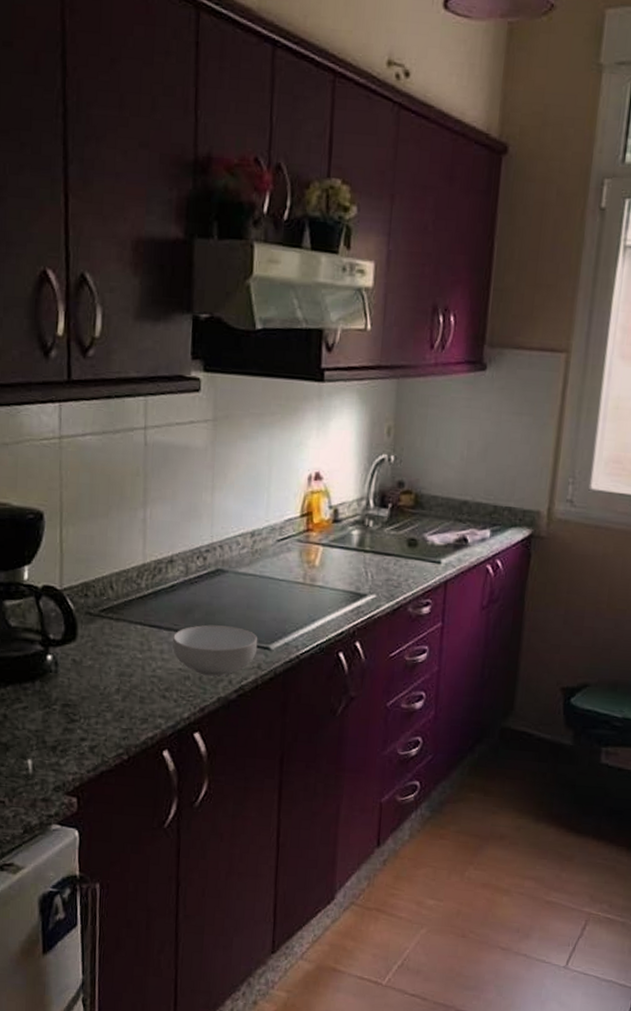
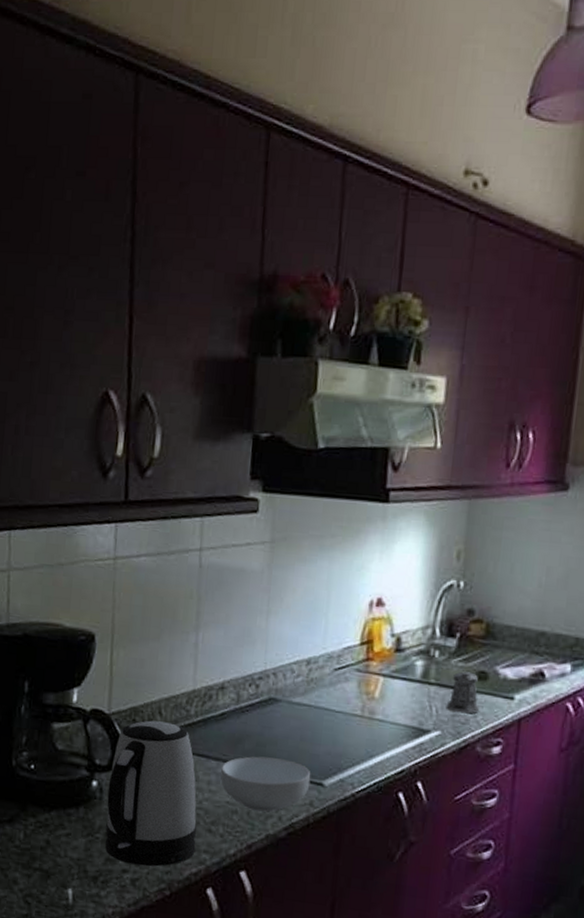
kettle: none [62,594,151,734] -> present [105,720,197,867]
pepper shaker: none [380,538,410,578] -> present [446,670,479,714]

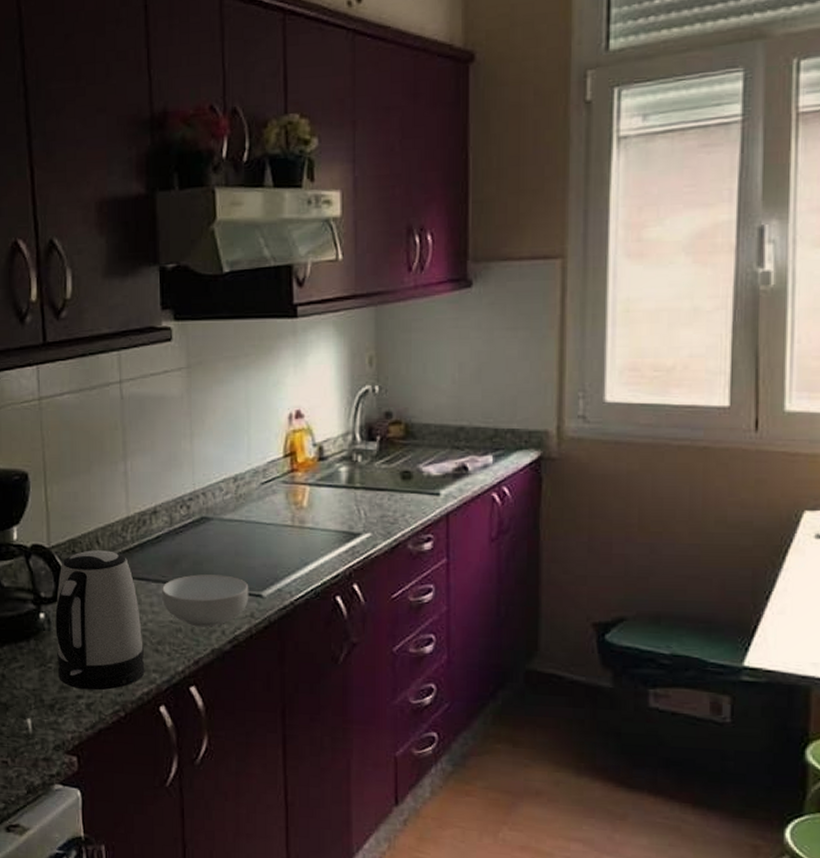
pepper shaker: present [446,670,479,714] -> none [374,471,406,514]

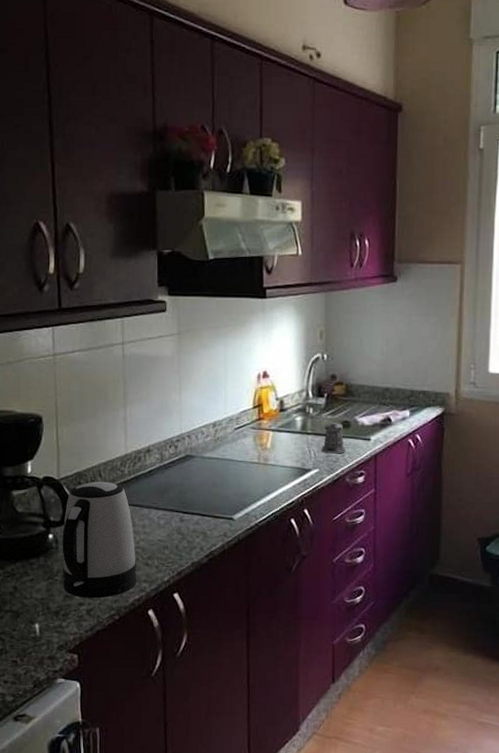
cereal bowl: present [162,574,249,628] -> none [153,502,223,545]
pepper shaker: none [374,471,406,514] -> present [321,421,345,454]

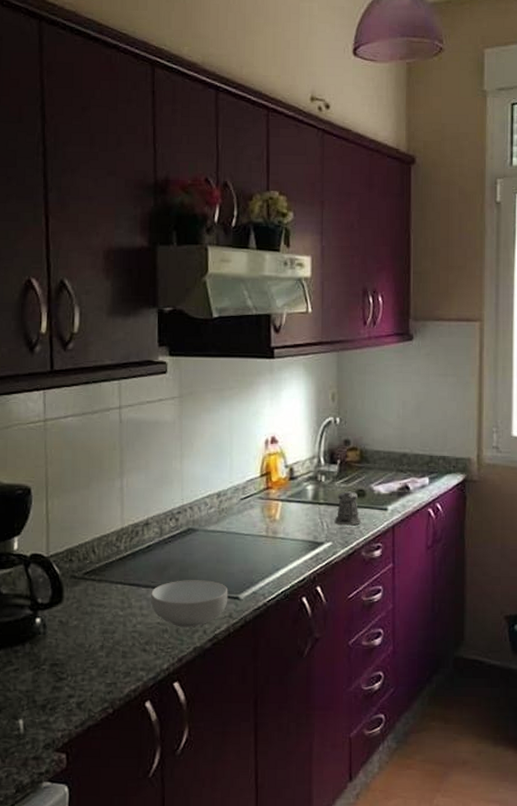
kettle: present [62,481,137,598] -> none [50,559,133,690]
cereal bowl: none [153,502,223,545] -> present [151,580,228,628]

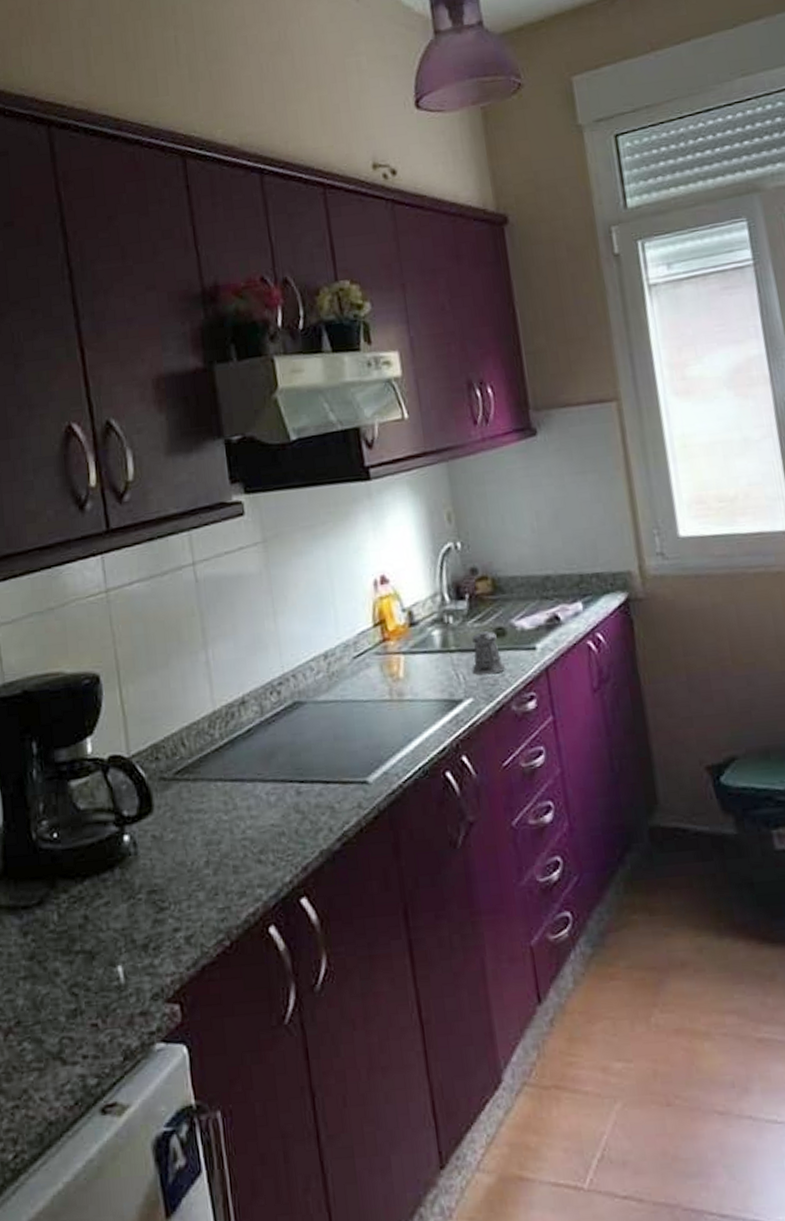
cereal bowl: present [151,580,228,628] -> none [259,764,354,828]

